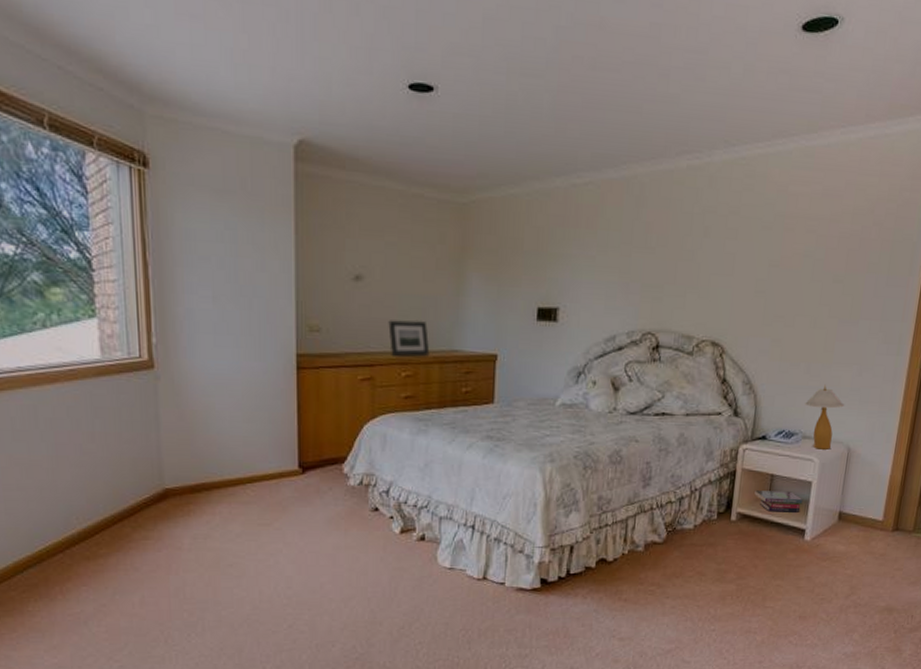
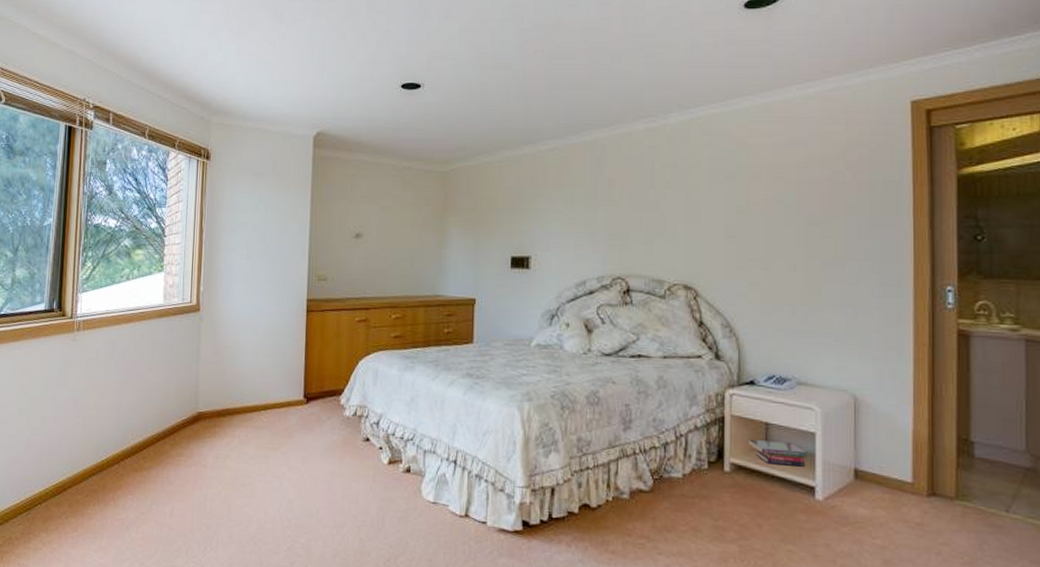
picture frame: present [388,320,430,357] -> none [381,270,416,301]
table lamp: present [805,385,845,450] -> none [795,328,843,398]

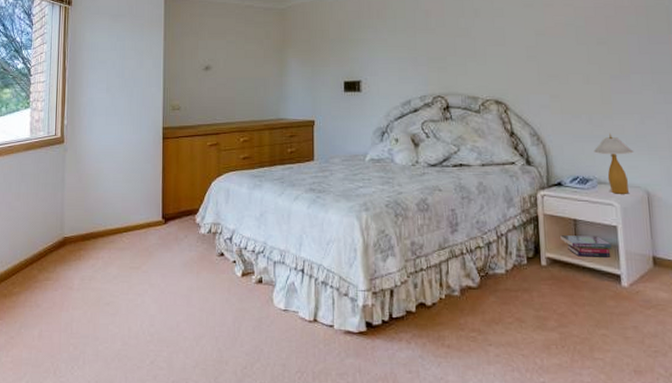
table lamp: none [795,328,843,398] -> present [593,133,634,194]

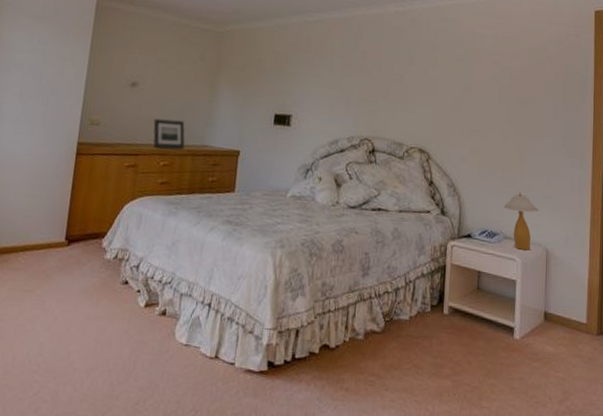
picture frame: none [230,98,262,125] -> present [153,118,185,149]
books: present [560,235,612,257] -> none [464,286,509,310]

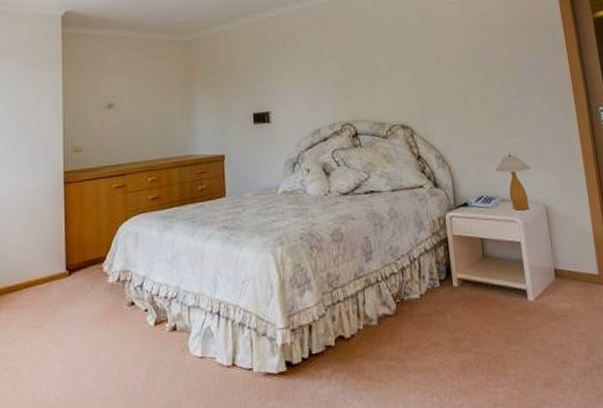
picture frame: present [153,118,185,149] -> none [135,134,170,165]

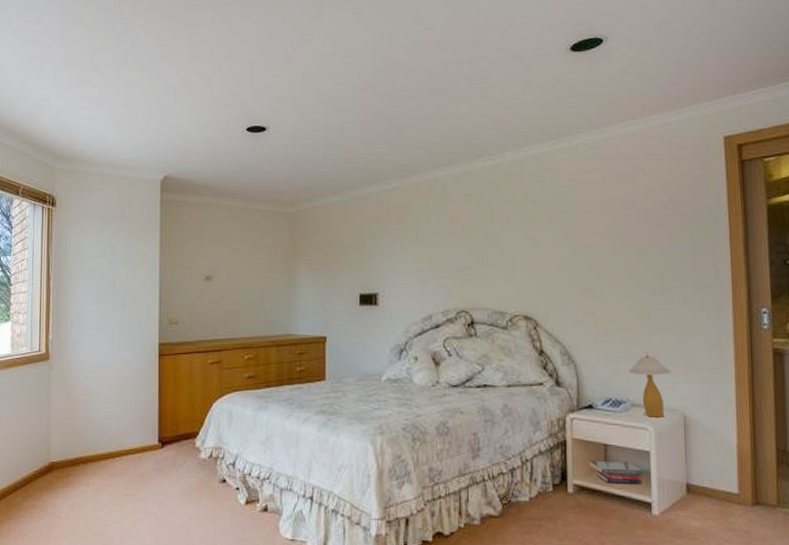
books: none [469,253,517,275] -> present [589,461,643,484]

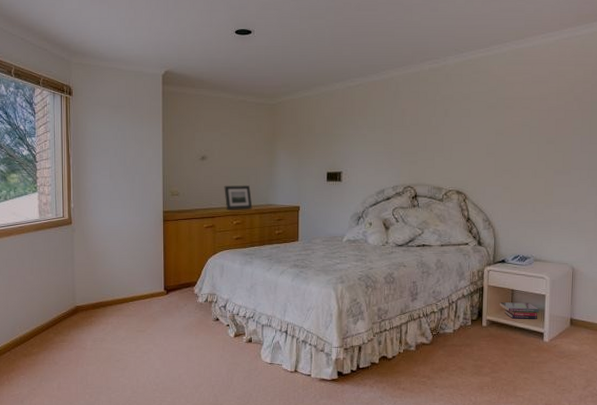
picture frame: none [233,311,268,341] -> present [224,185,253,210]
table lamp: present [628,352,672,417] -> none [534,220,566,269]

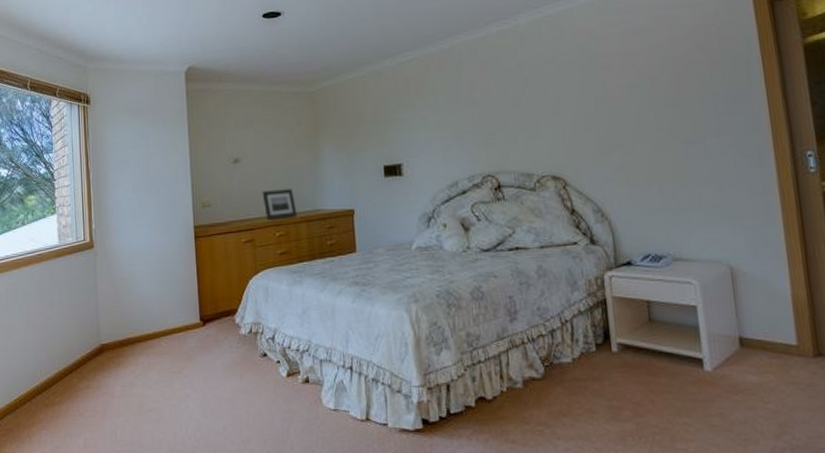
books: present [500,302,539,319] -> none [632,317,691,341]

